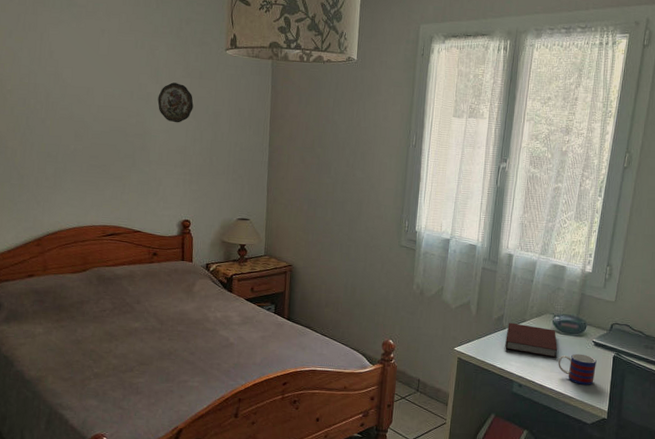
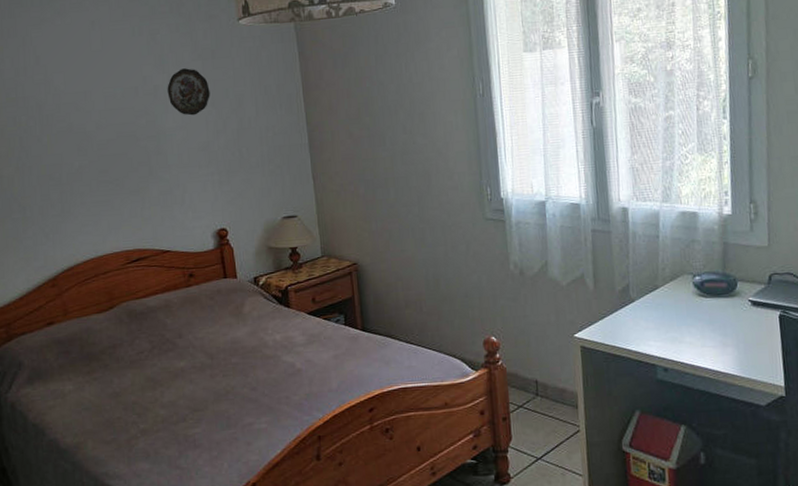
notebook: present [505,322,557,358] -> none [636,292,706,329]
mug: present [558,353,597,385] -> none [709,318,760,358]

